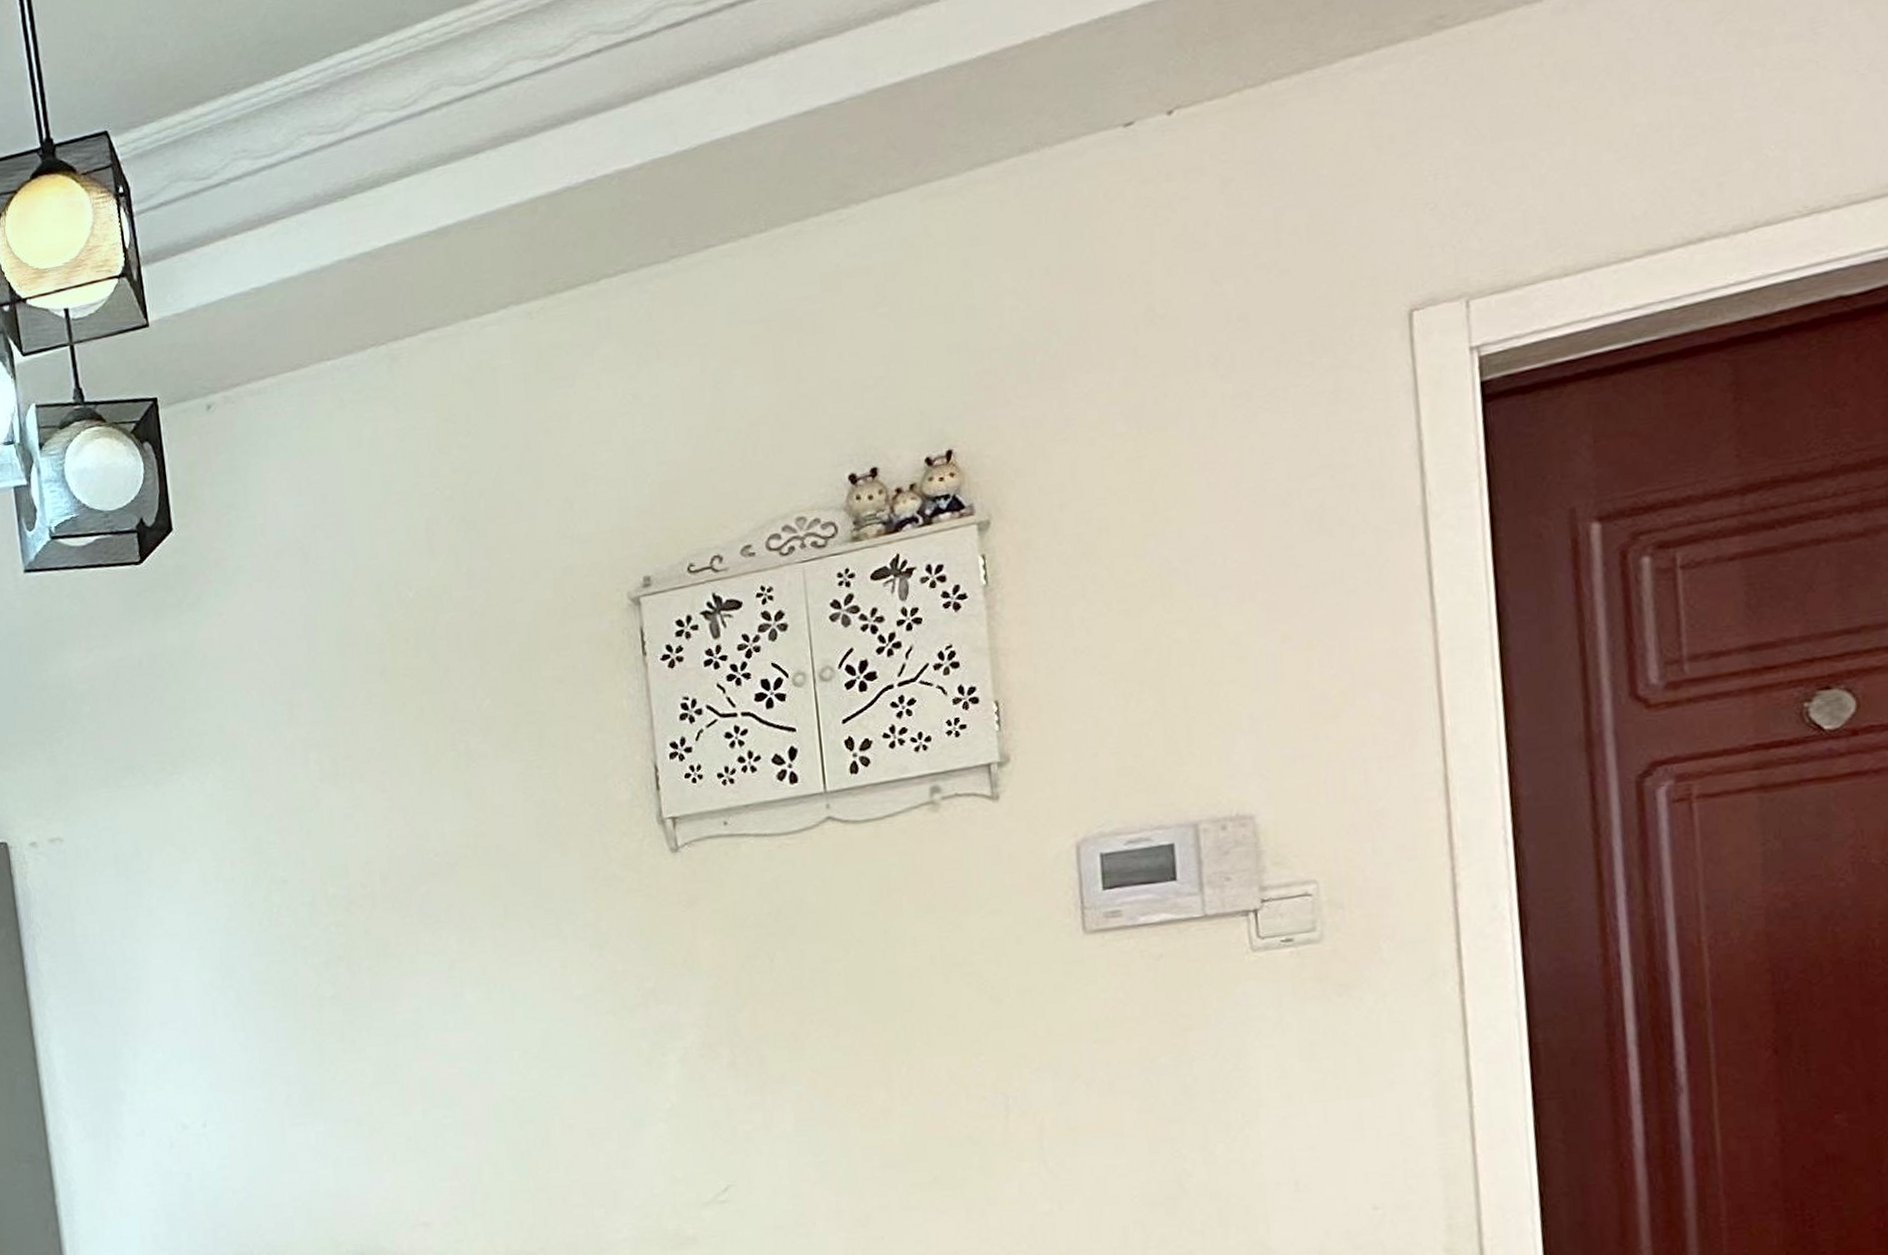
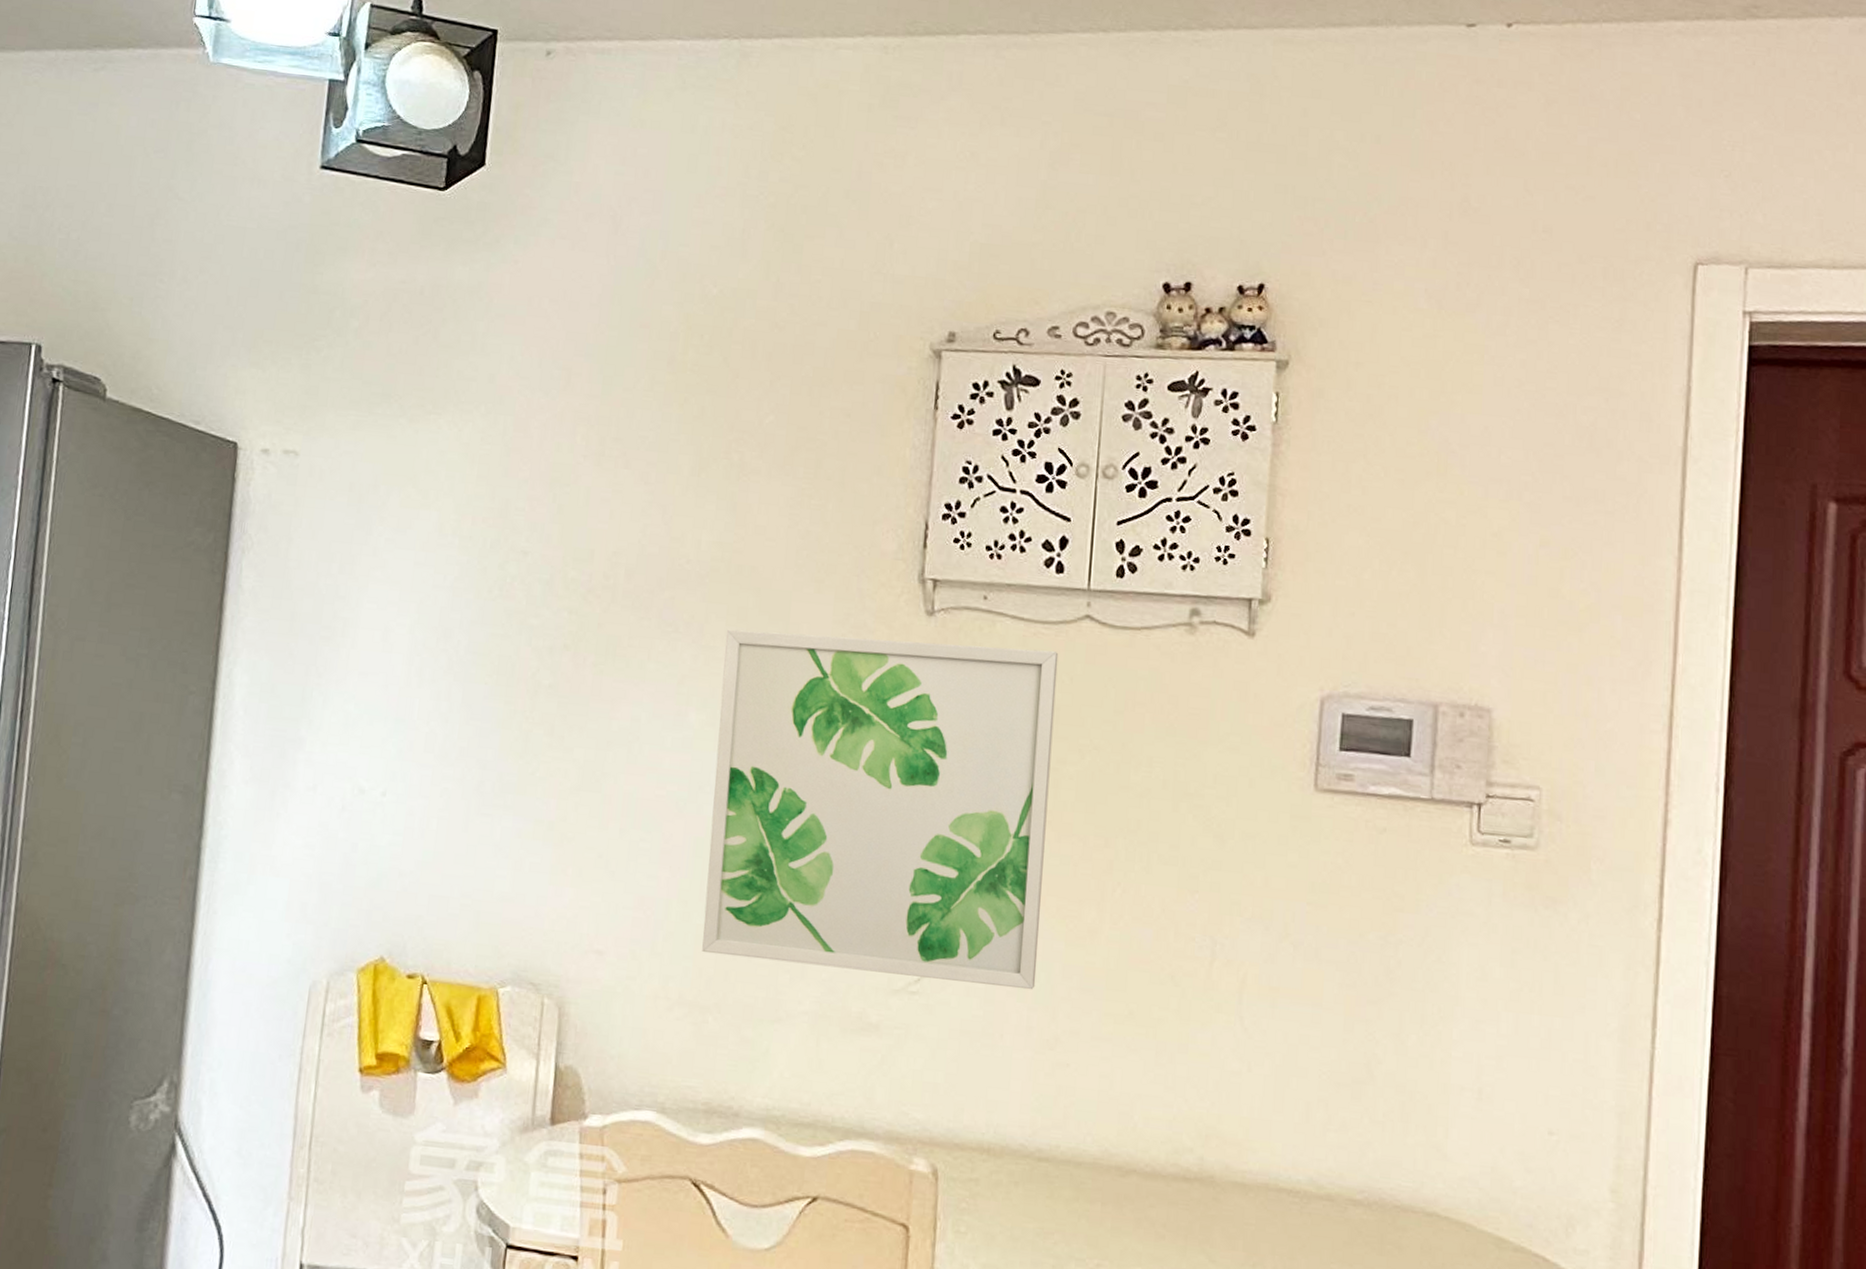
wall art: none [484,859,839,1205] -> present [702,629,1059,990]

